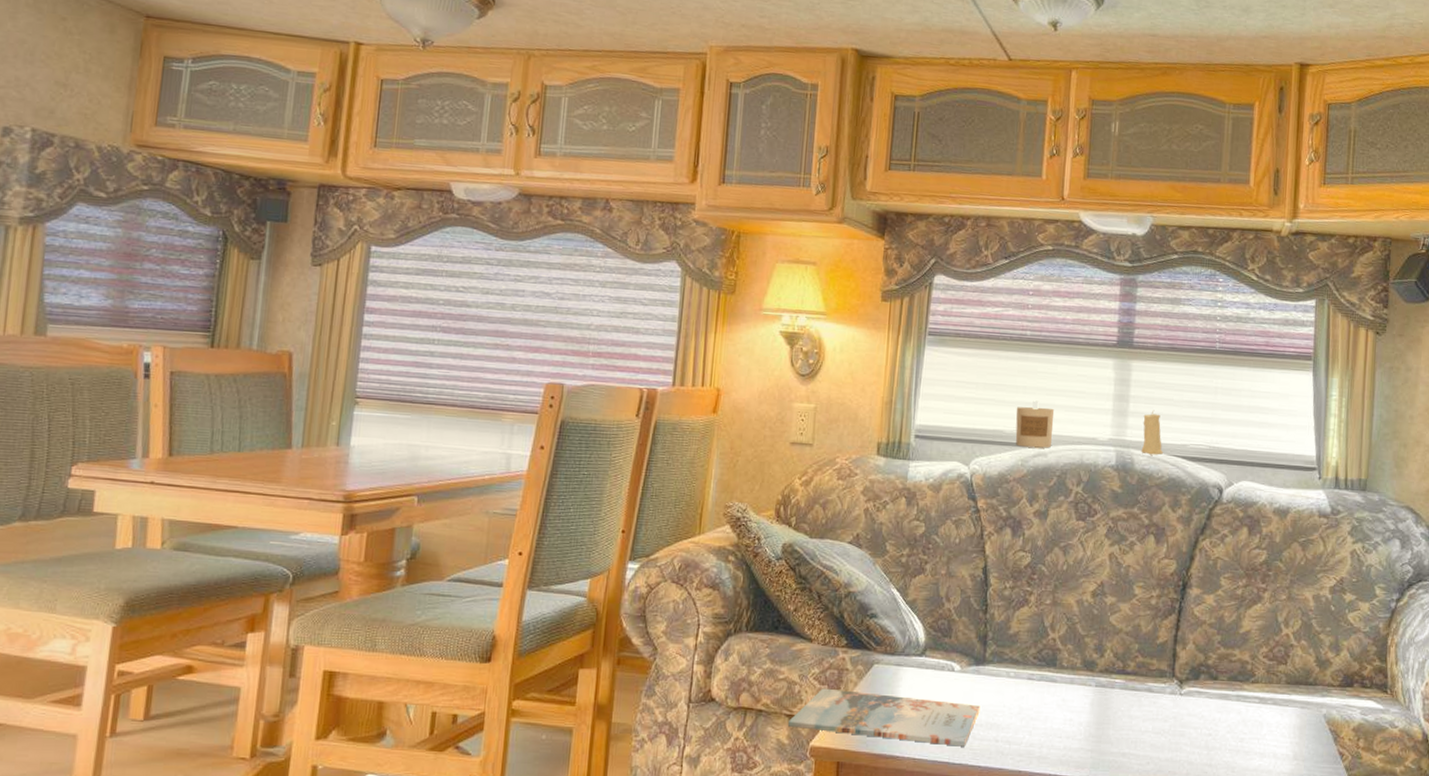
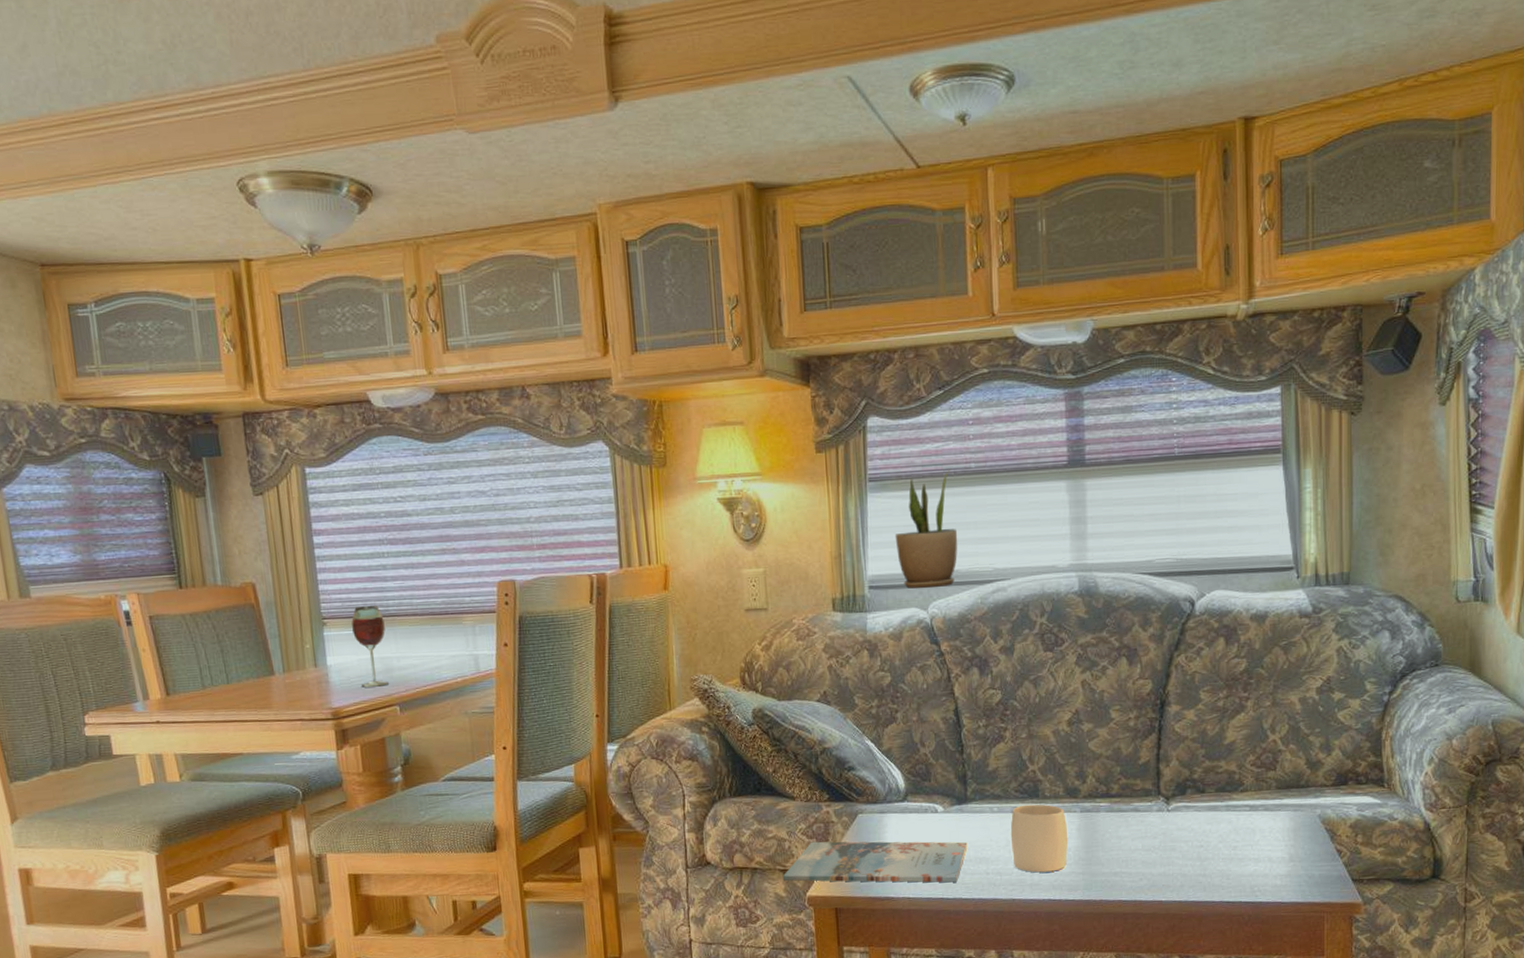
wineglass: none [381,390,421,474] -> present [351,606,389,688]
potted plant: none [946,333,1008,445] -> present [895,469,958,589]
candle: present [1015,400,1055,448] -> none [969,535,1010,584]
mug: none [1023,672,1082,746] -> present [1010,804,1069,873]
candle: present [1141,410,1164,455] -> none [1103,528,1129,576]

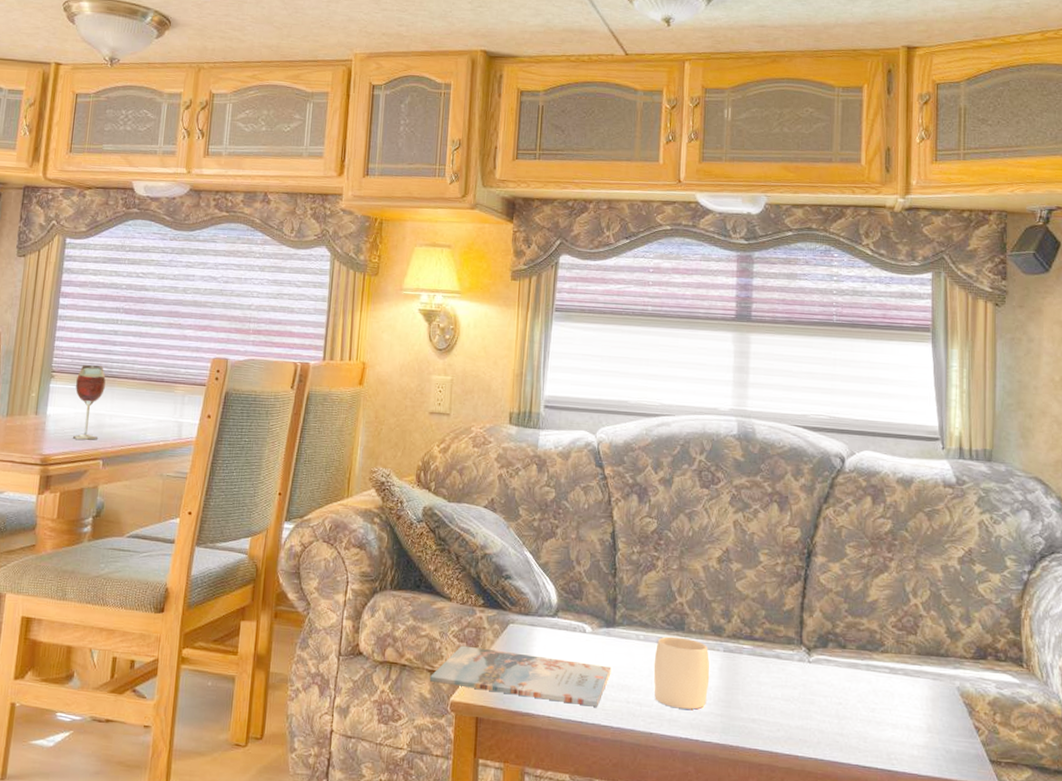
potted plant: present [895,469,958,589] -> none [573,309,631,415]

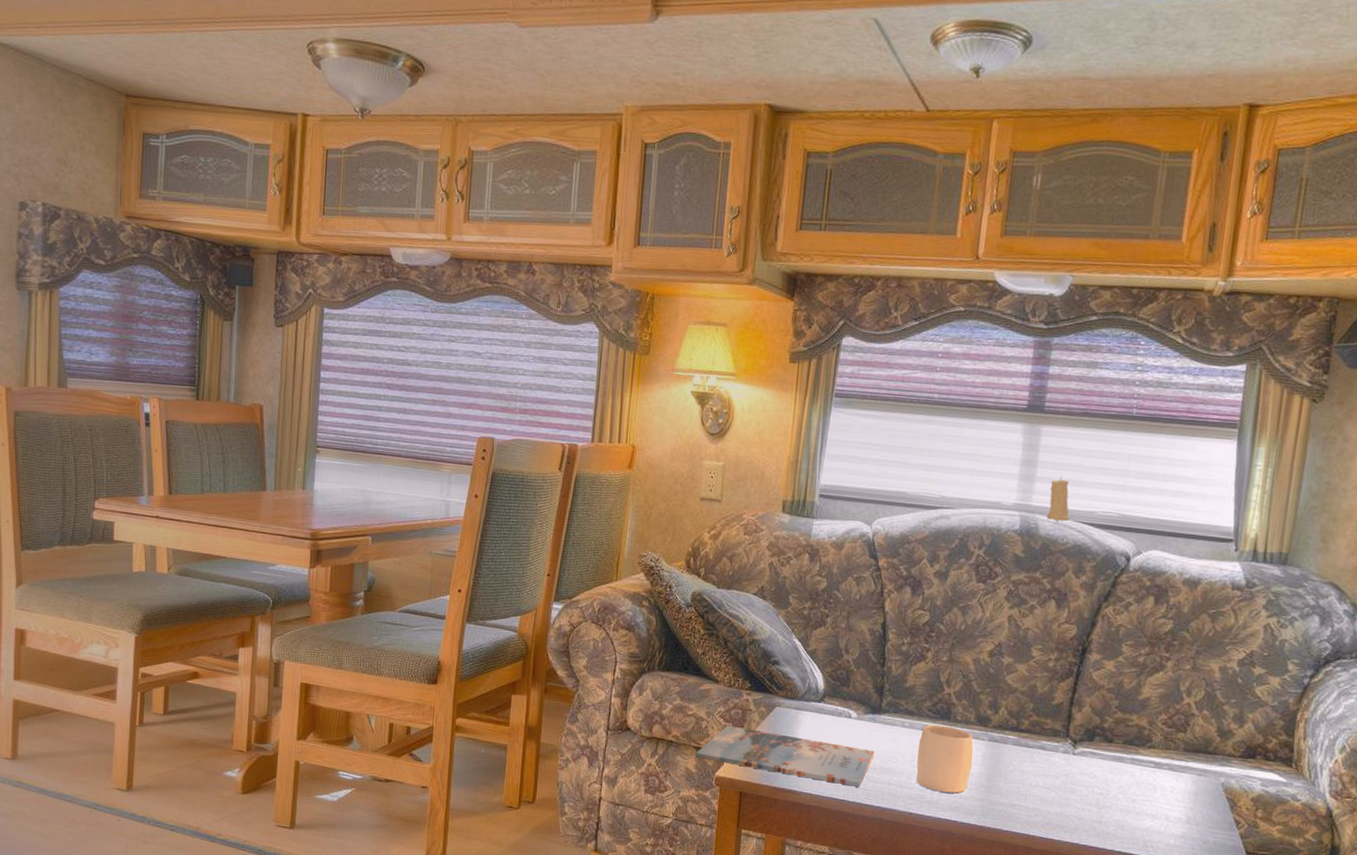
wineglass: present [72,365,106,440] -> none [340,441,371,517]
candle: none [762,381,785,425] -> present [1046,476,1071,522]

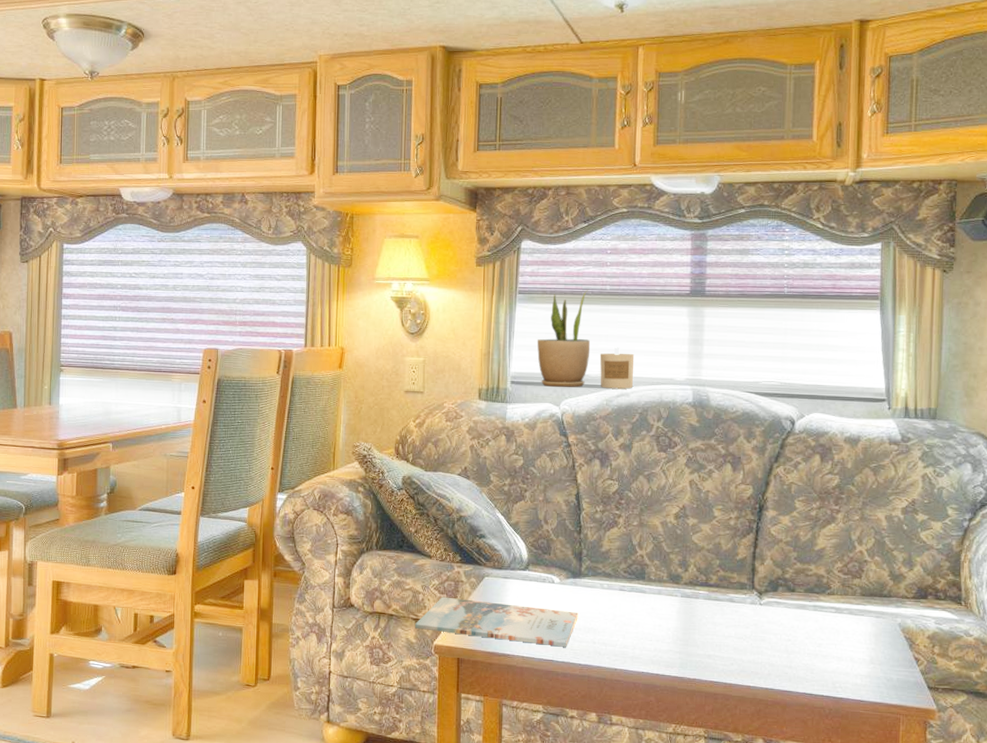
potted plant: none [851,396,915,506] -> present [536,289,591,388]
mug: present [916,724,974,794] -> none [617,585,669,648]
candle: none [918,463,960,511] -> present [599,347,635,389]
candle: present [1046,476,1071,522] -> none [716,351,738,392]

